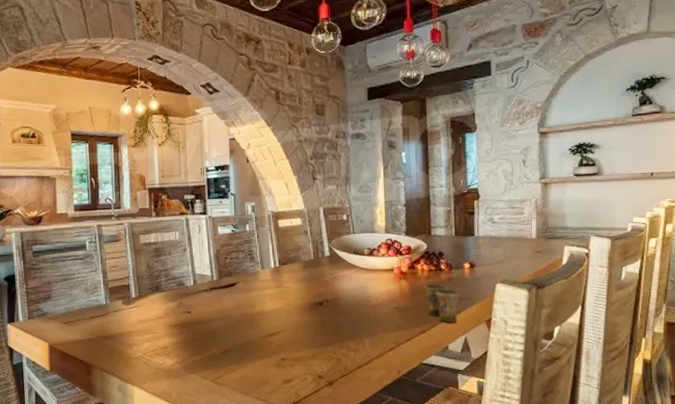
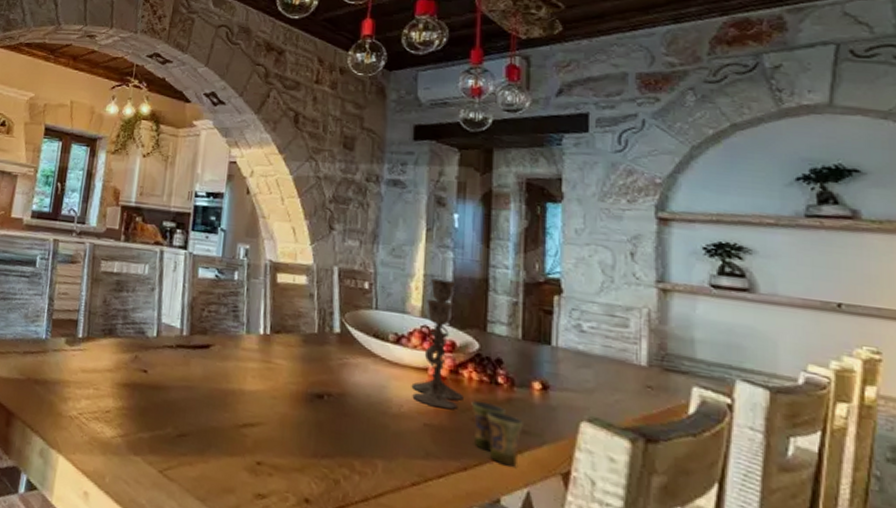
candlestick: none [383,203,419,295] -> present [411,278,464,410]

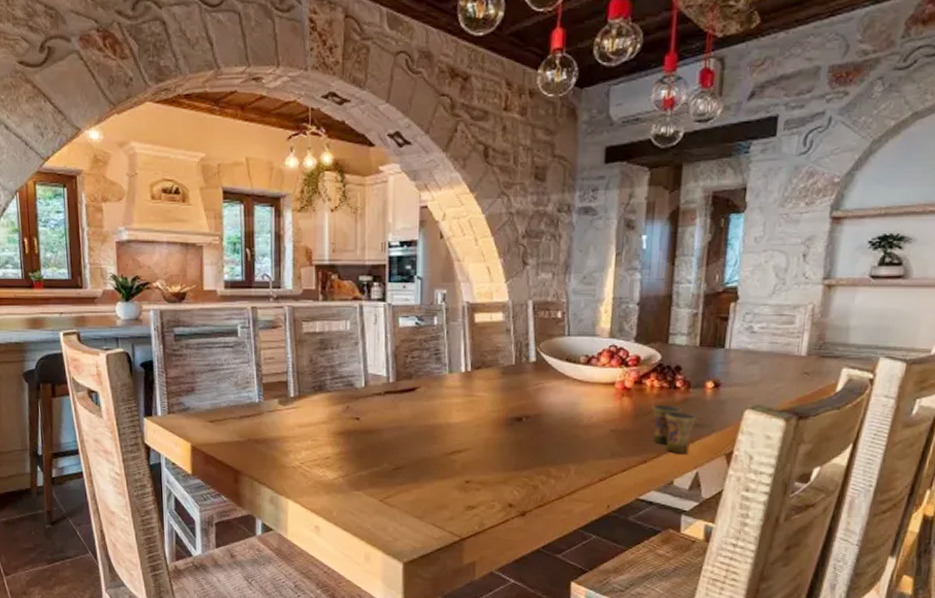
candlestick: present [411,278,464,410] -> none [600,300,646,415]

